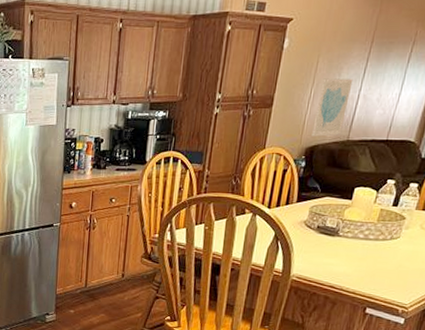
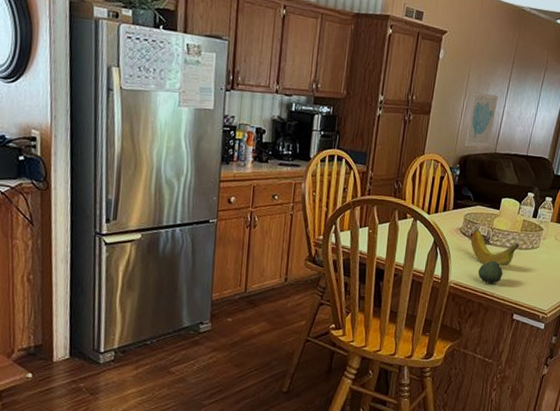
fruit: none [316,222,376,259] -> present [470,230,520,267]
fruit: none [324,253,355,277] -> present [477,260,503,284]

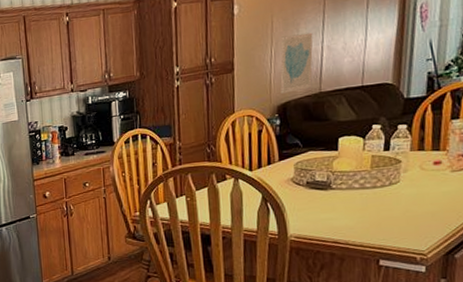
fruit: present [470,230,520,267] -> none [307,177,373,212]
fruit: present [477,260,503,284] -> none [322,205,357,232]

